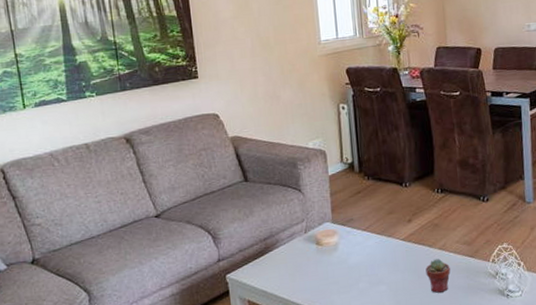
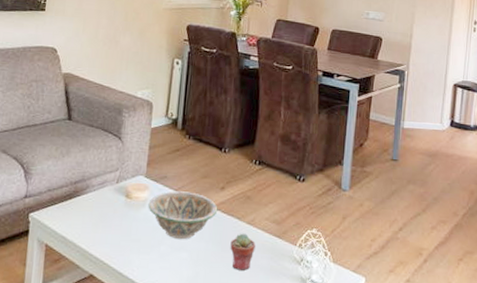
decorative bowl: none [339,229,408,275] -> present [148,191,218,240]

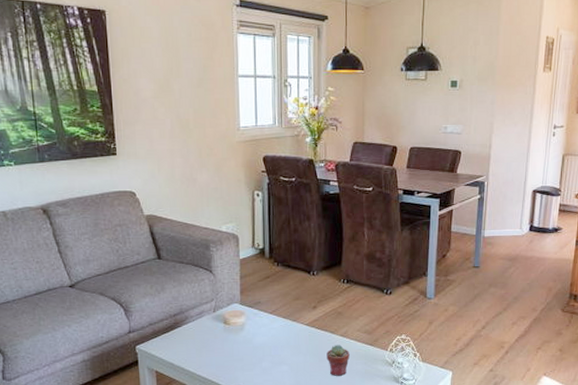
decorative bowl: present [148,191,218,240] -> none [246,313,312,356]

